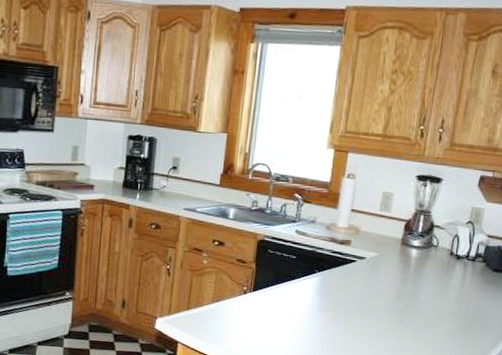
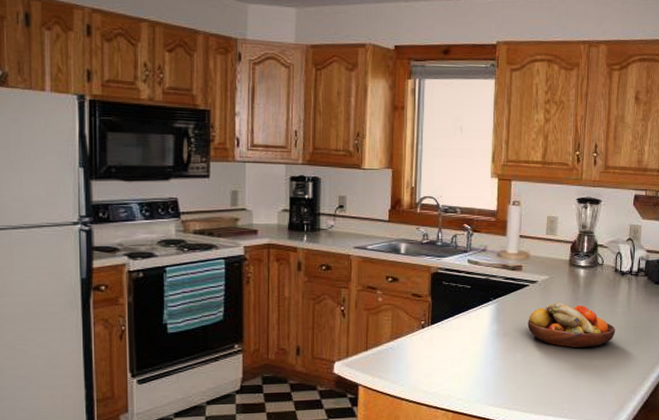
fruit bowl: none [351,281,445,330] -> present [527,303,616,347]

